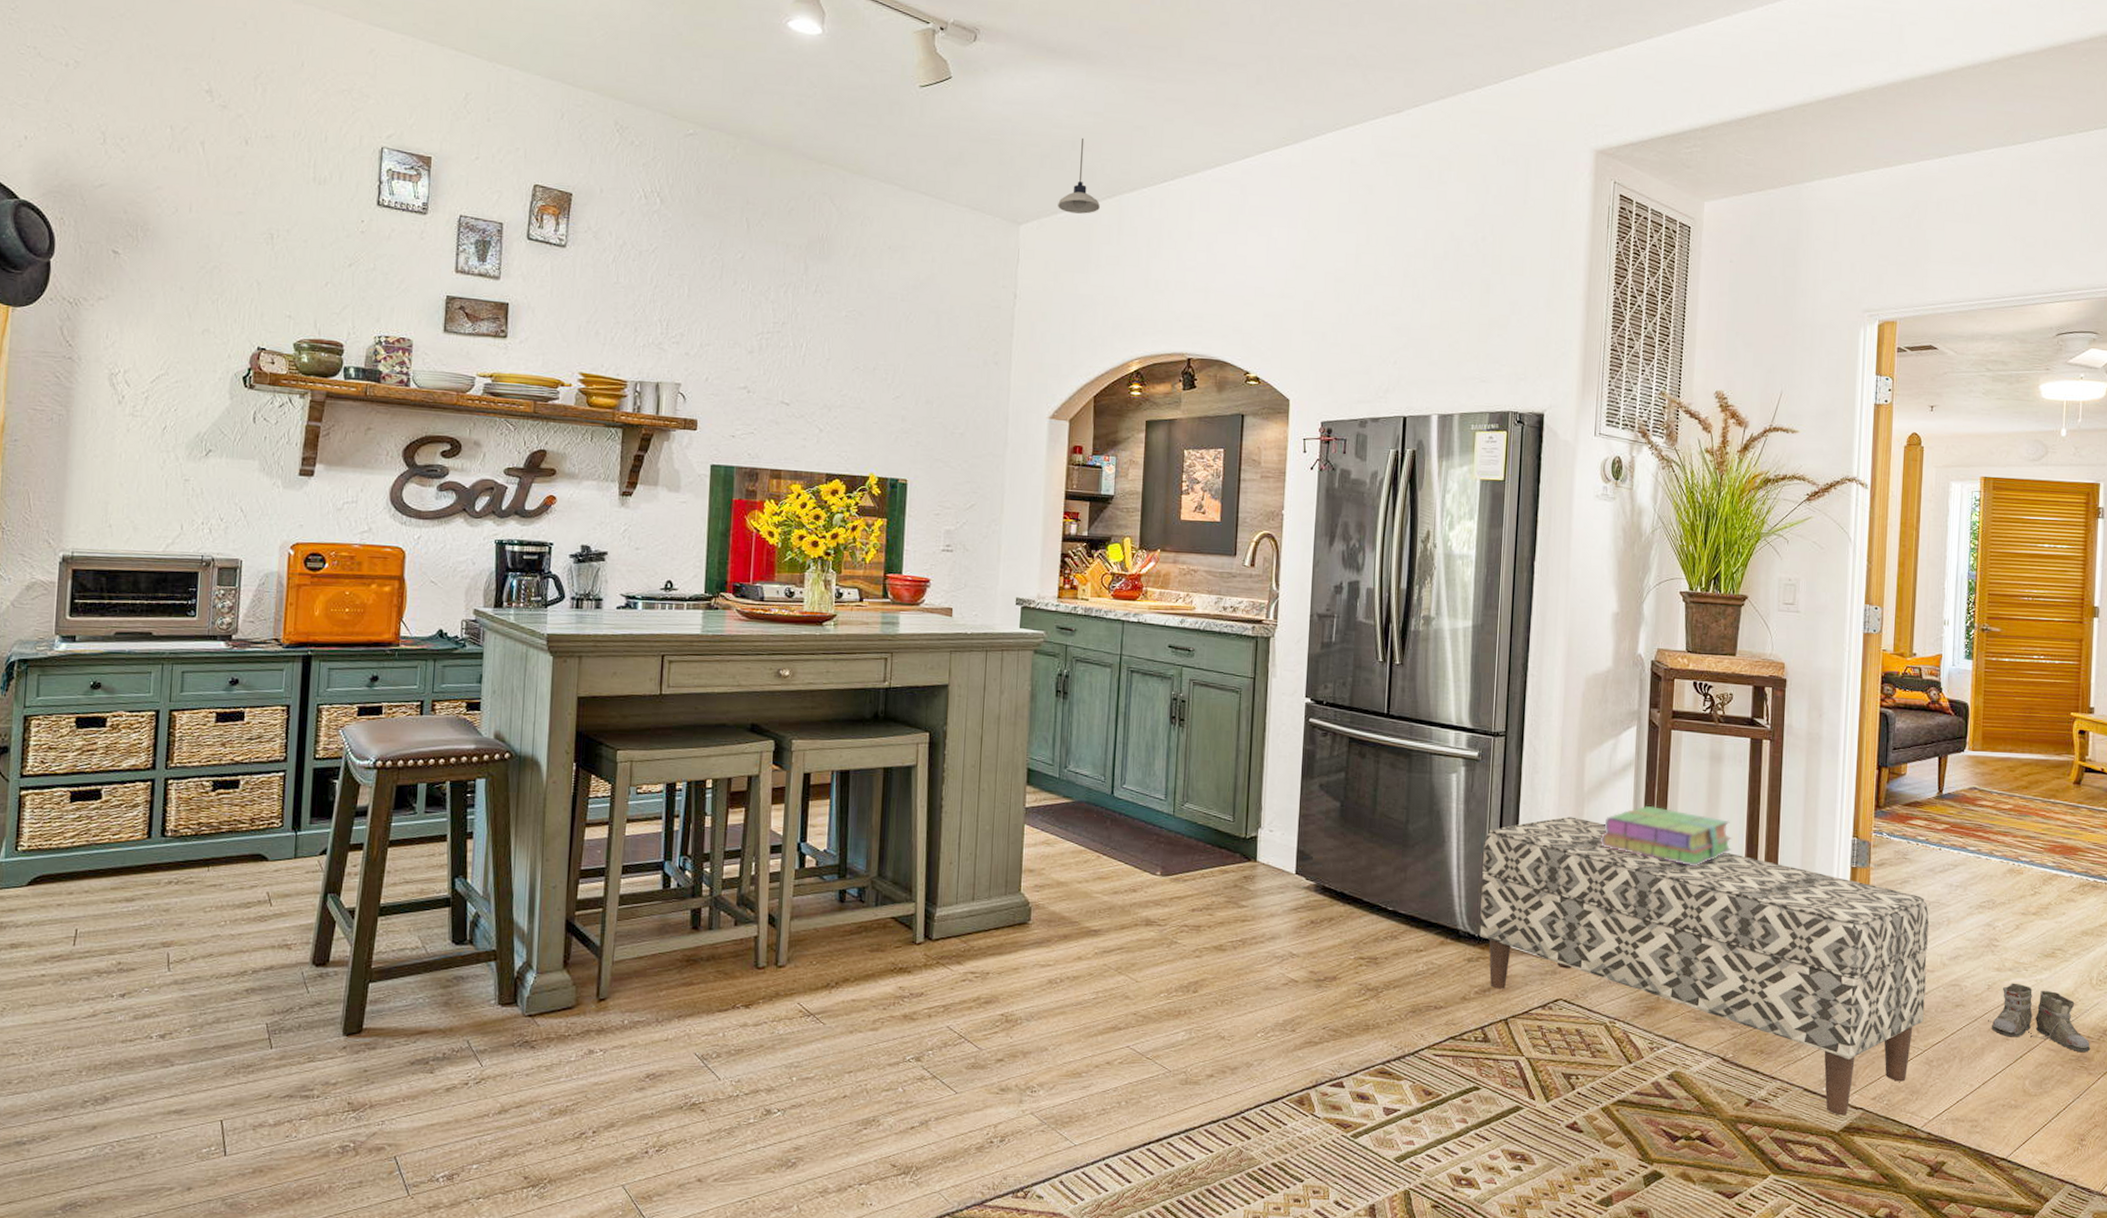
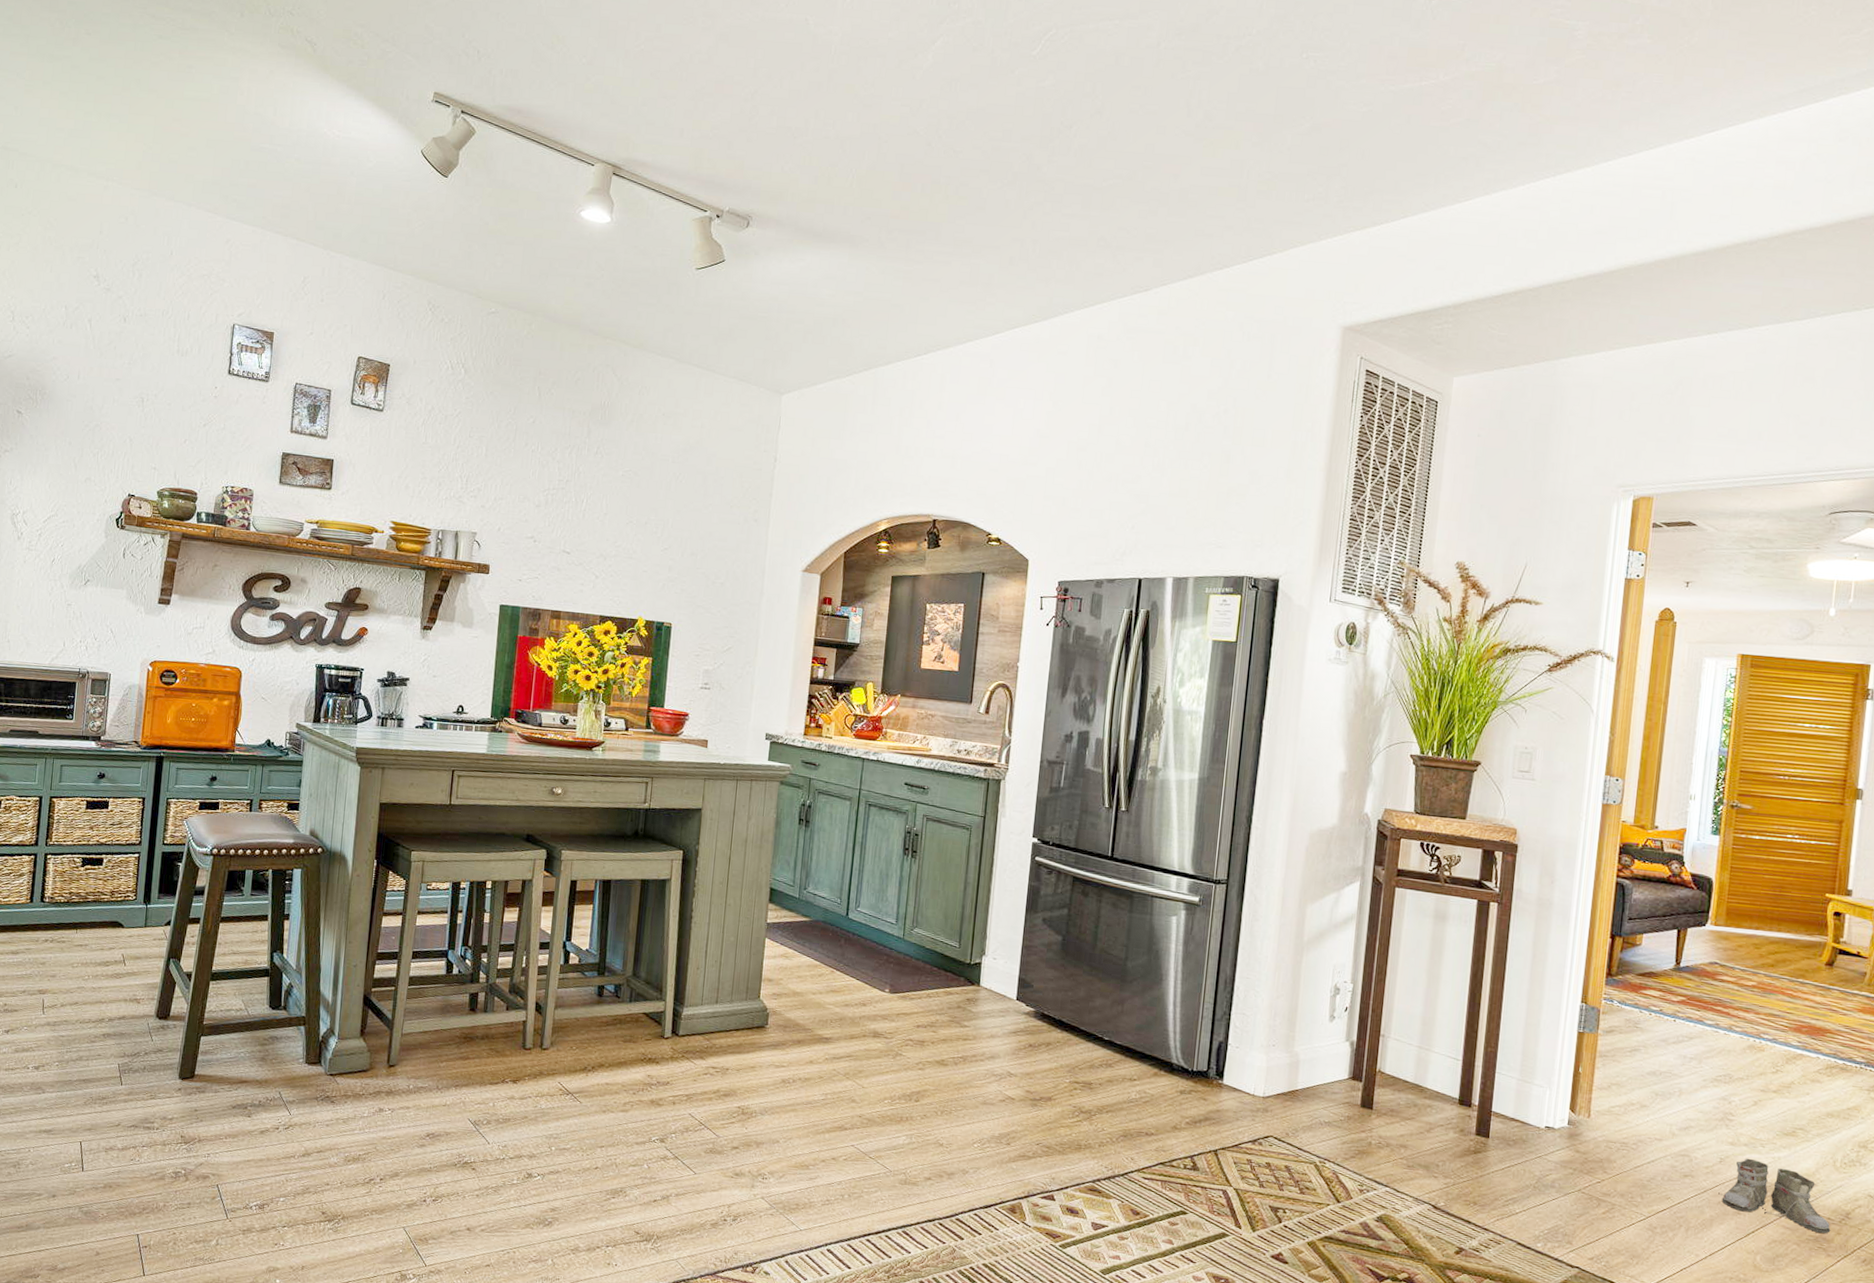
pendant light: present [1058,137,1100,214] -> none [818,315,857,385]
bench: present [1479,816,1930,1116] -> none [1192,964,1660,1273]
stack of books: present [1601,806,1732,867] -> none [1318,959,1453,1020]

